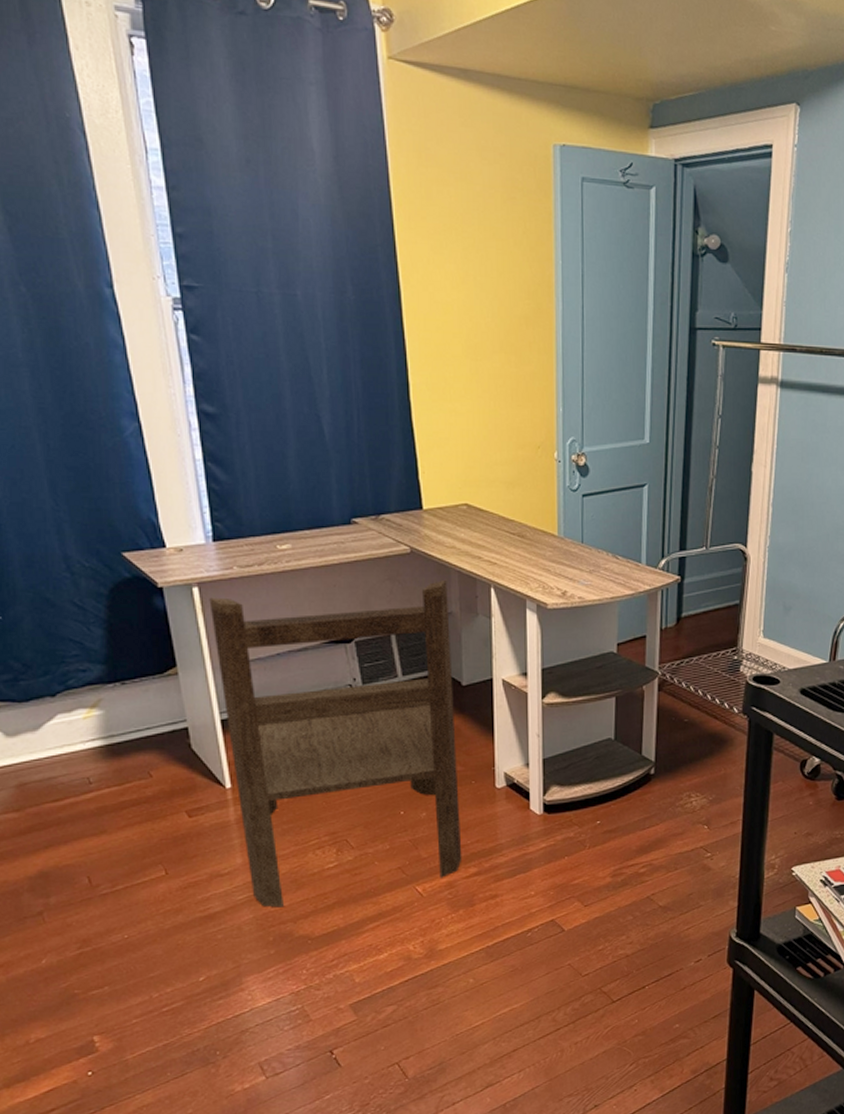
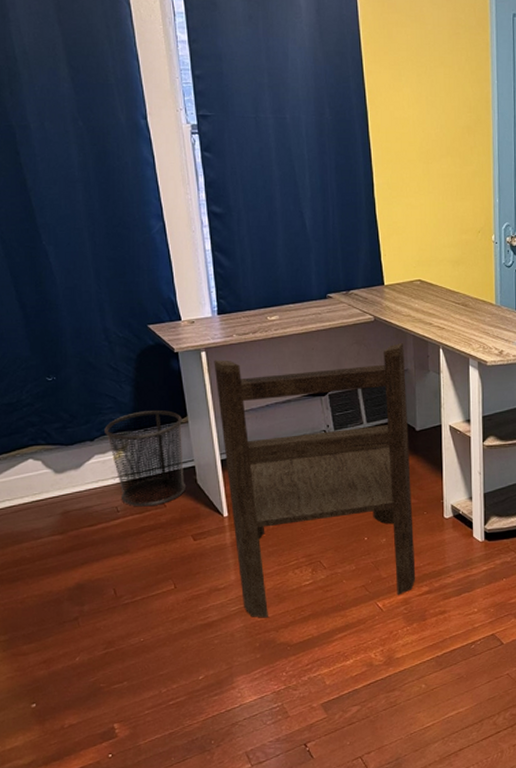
waste bin: none [69,659,178,778] -> present [104,410,187,507]

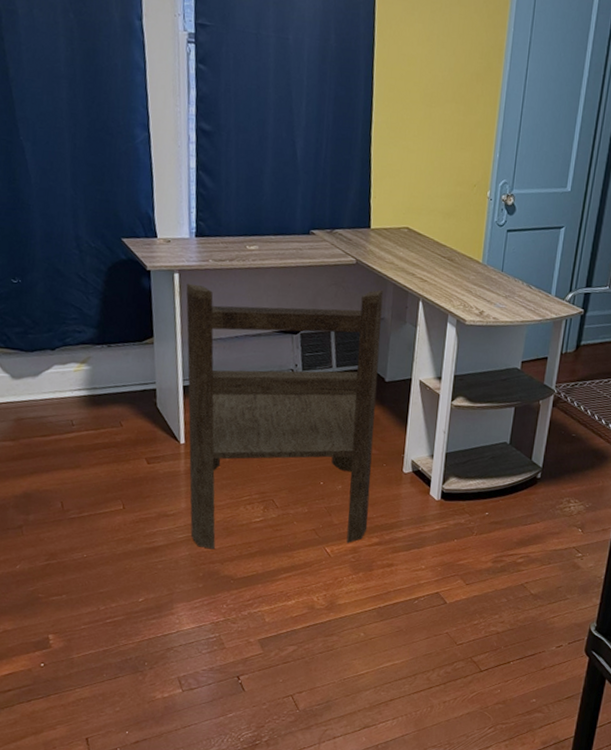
waste bin: present [104,410,187,507] -> none [66,326,148,424]

